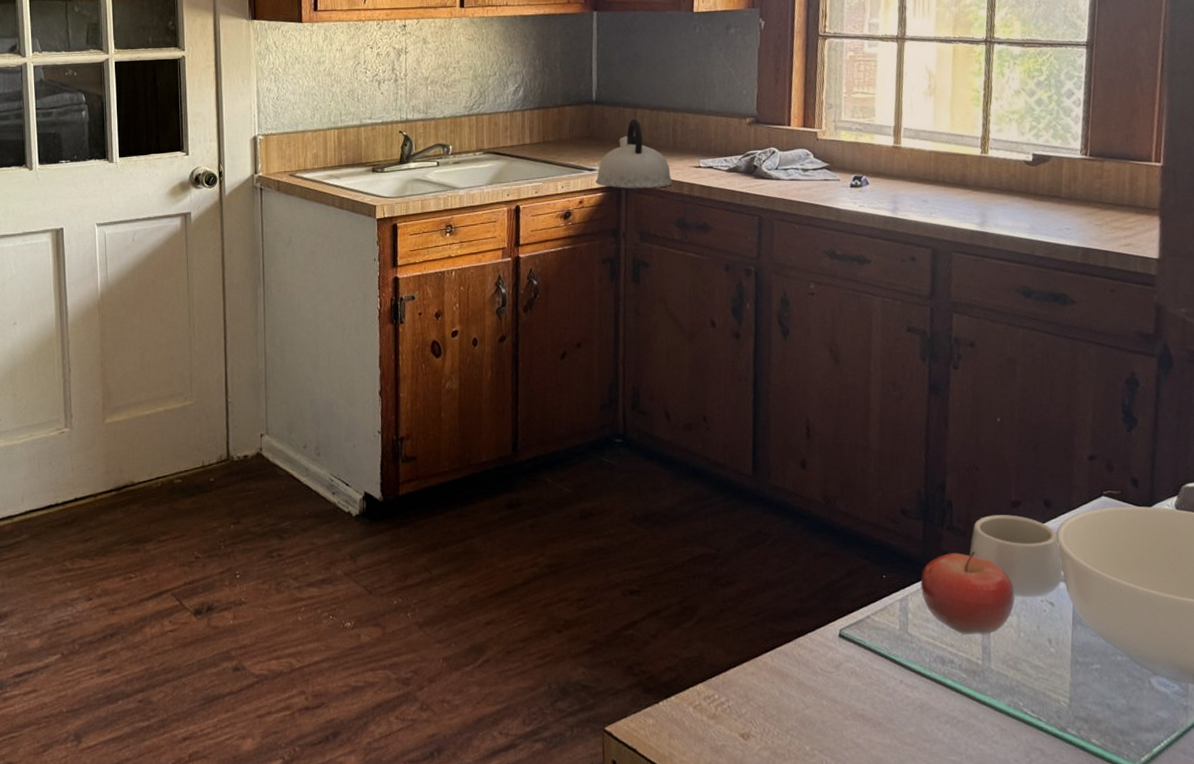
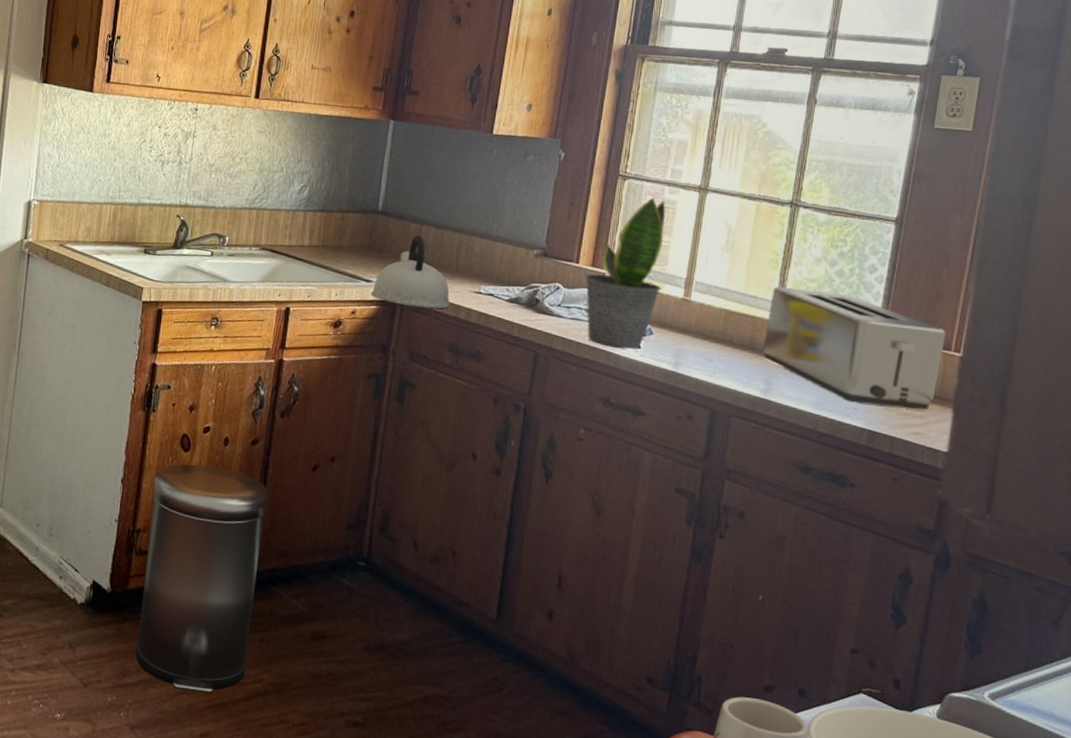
pedal bin: none [410,367,522,584] -> present [136,464,269,694]
potted plant: none [798,52,872,202] -> present [585,196,666,350]
toaster: none [974,121,1146,223] -> present [763,286,946,410]

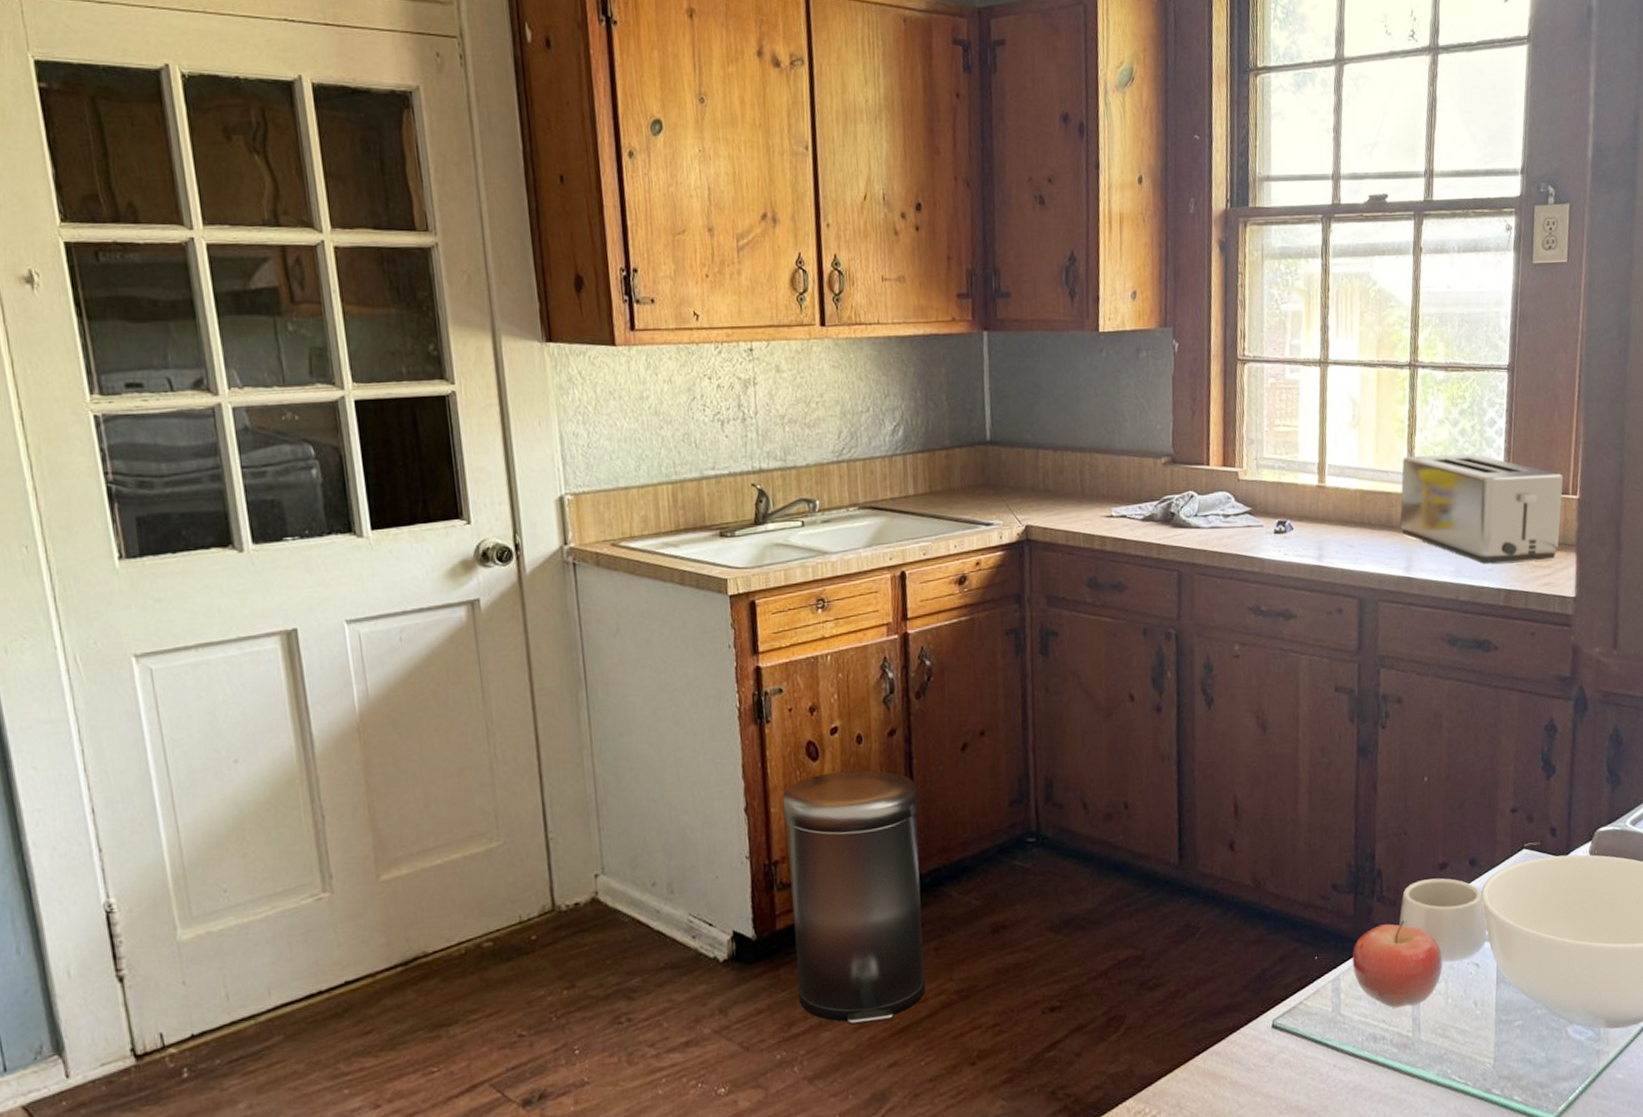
kettle: present [371,235,450,309] -> none [993,462,1082,546]
potted plant: present [585,196,666,350] -> none [1218,378,1296,551]

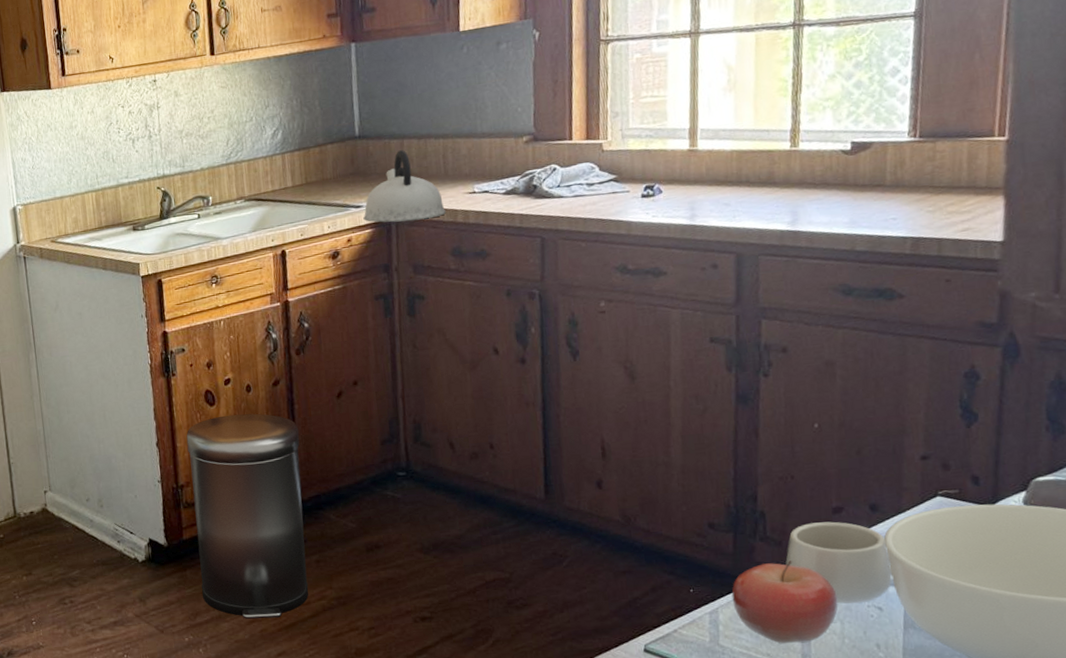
kettle: none [993,462,1082,546] -> present [363,150,446,223]
toaster: present [1400,453,1564,563] -> none [783,105,987,213]

